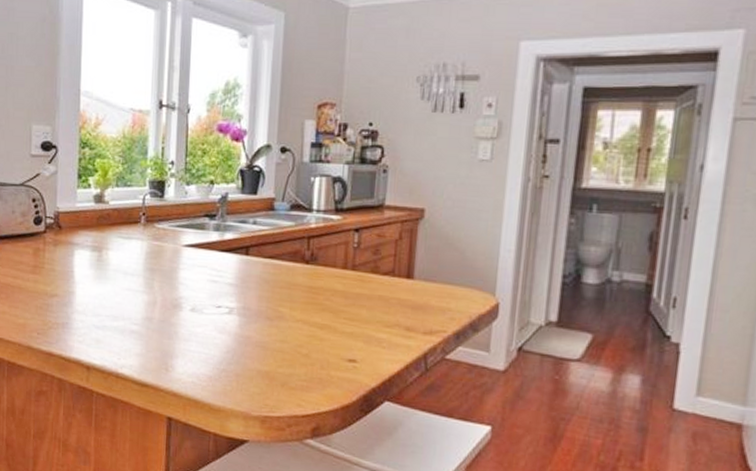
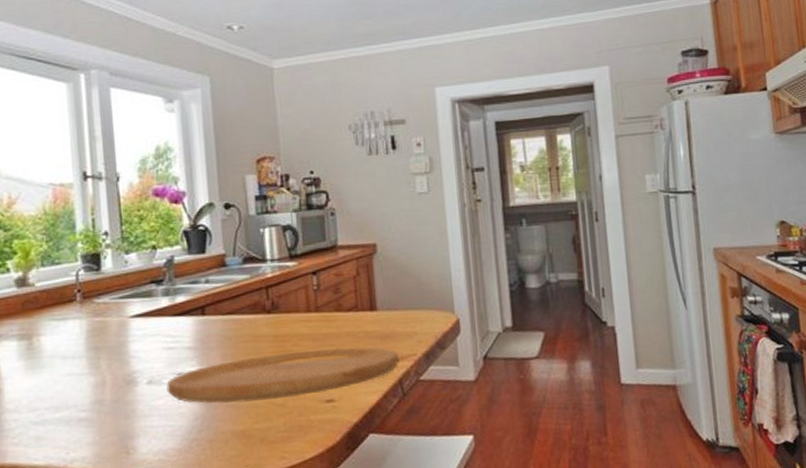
cutting board: none [206,303,428,351] -> present [166,347,399,404]

